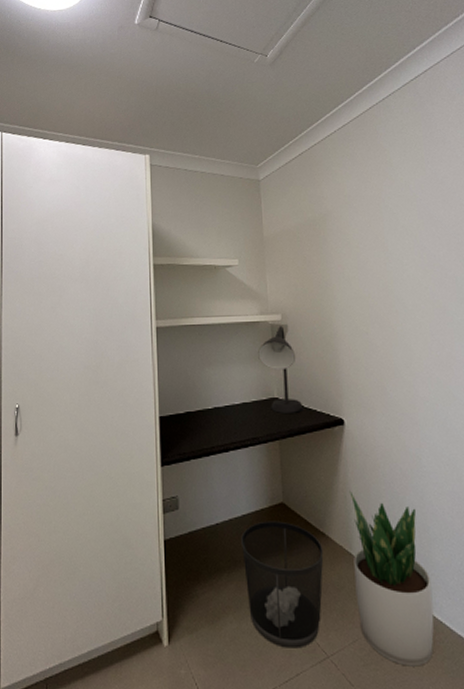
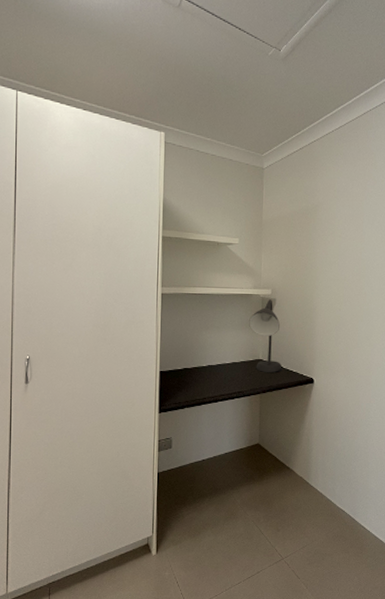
waste bin: present [241,521,324,649] -> none [222,458,287,553]
planter: present [349,491,434,667] -> none [308,435,366,563]

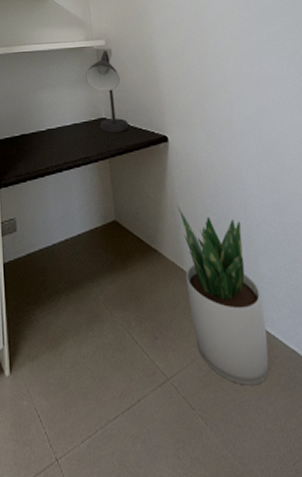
planter: none [308,435,366,563] -> present [177,207,270,386]

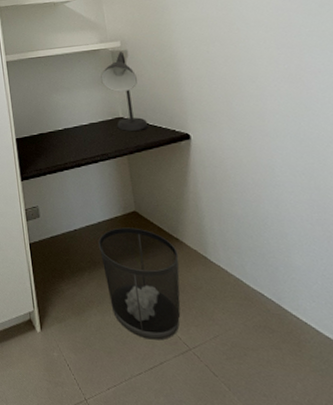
waste bin: none [77,239,159,372] -> present [98,227,181,340]
planter: present [177,207,270,386] -> none [200,201,300,363]

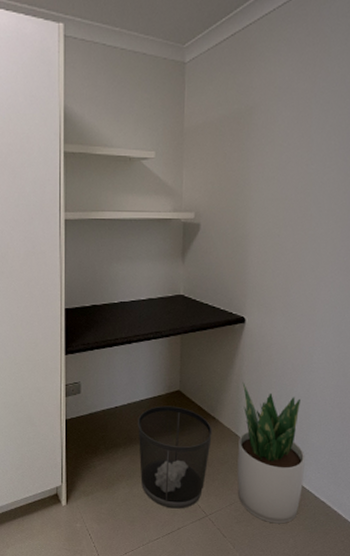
desk lamp: present [101,51,149,132] -> none [168,224,208,311]
planter: none [200,201,300,363] -> present [237,382,305,524]

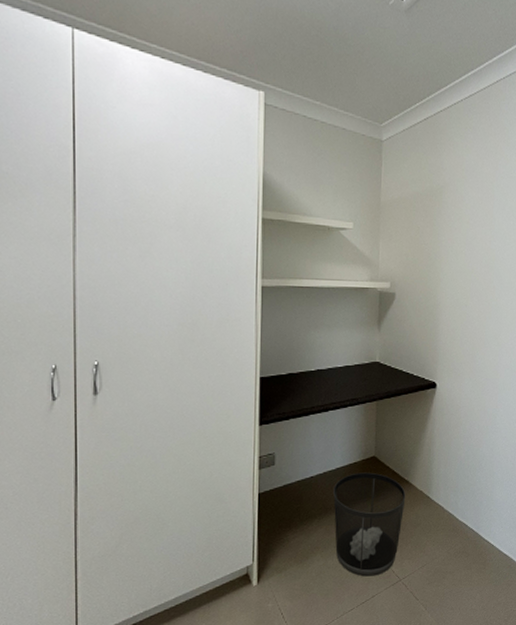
planter: present [237,382,305,524] -> none [428,445,490,581]

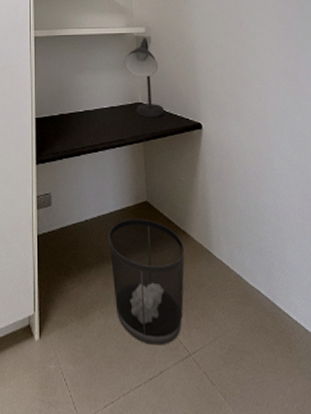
desk lamp: none [364,294,402,378] -> present [124,38,165,118]

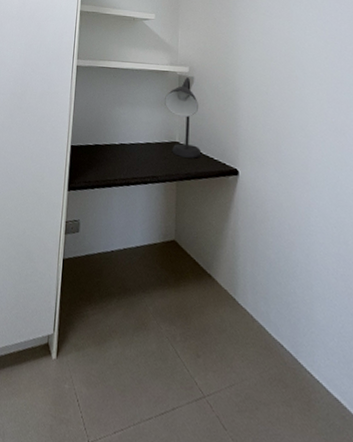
waste bin: present [108,218,185,346] -> none [133,255,209,383]

